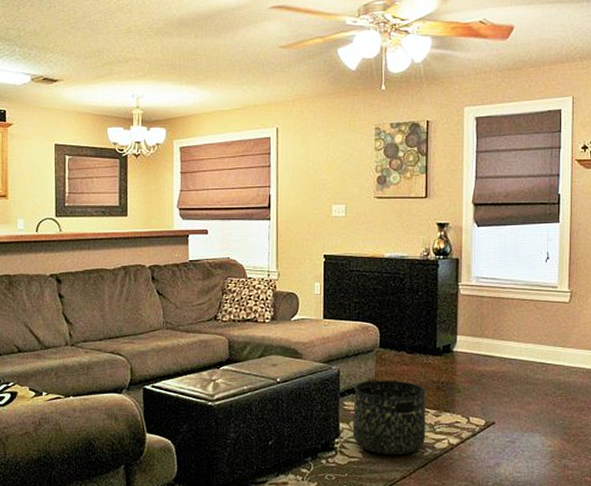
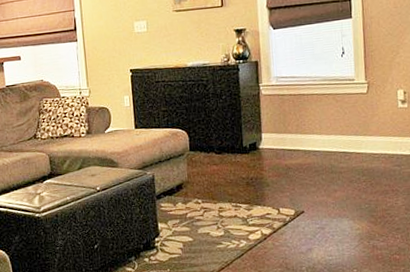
basket: present [352,380,426,455] -> none [169,180,240,249]

